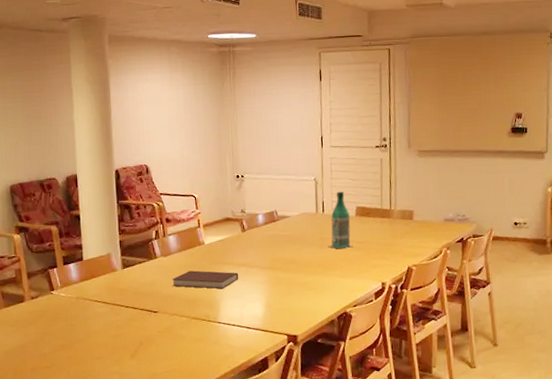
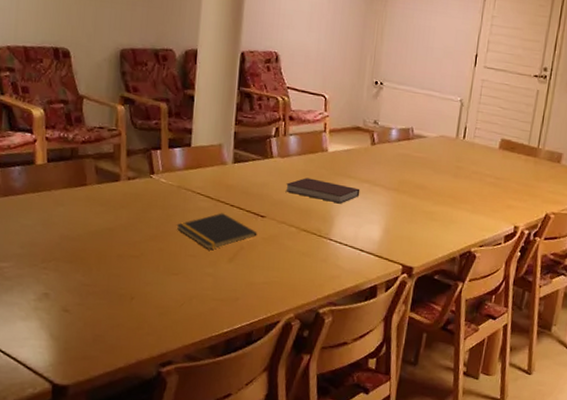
notepad: none [80,315,153,350] -> present [176,213,257,249]
bottle: present [327,191,353,249] -> none [462,118,493,183]

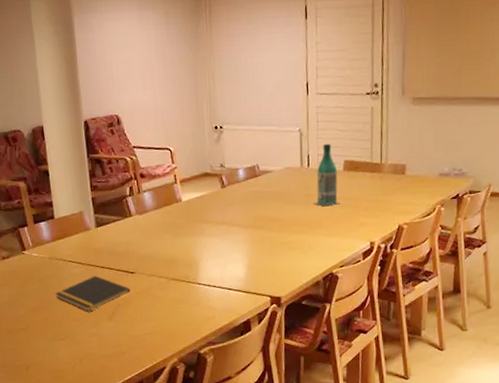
notebook: present [285,178,360,204] -> none [148,229,219,249]
bottle: none [462,118,493,183] -> present [313,143,341,206]

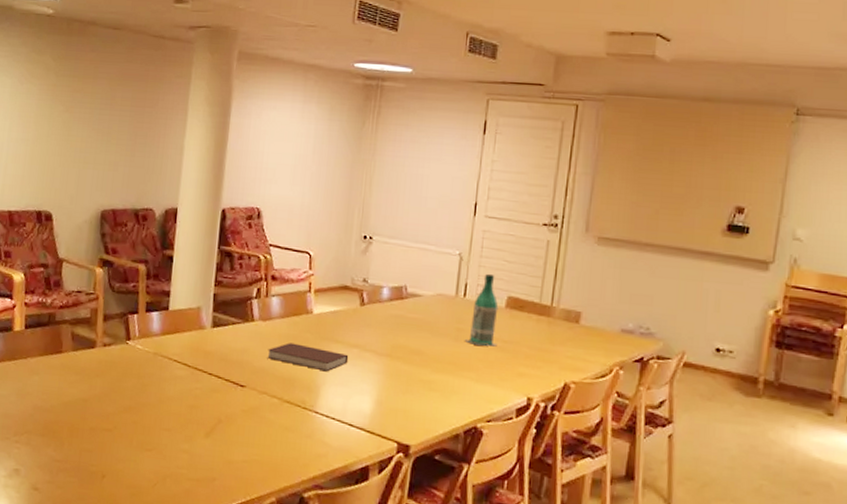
notepad: present [55,275,131,311] -> none [151,382,237,423]
notebook: none [148,229,219,249] -> present [267,343,349,372]

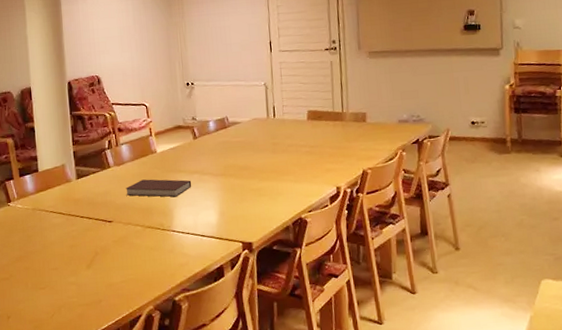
bottle: present [464,273,499,347] -> none [280,95,306,154]

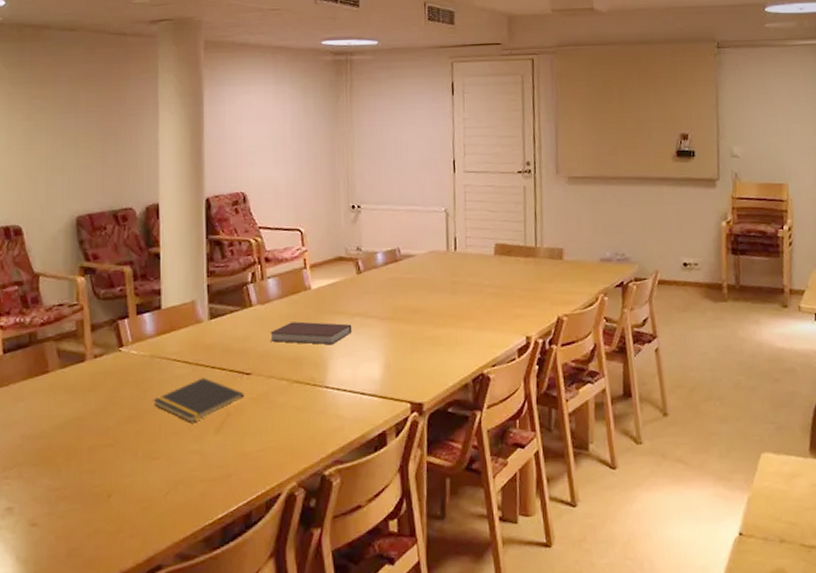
notepad: none [37,225,108,260] -> present [153,377,244,422]

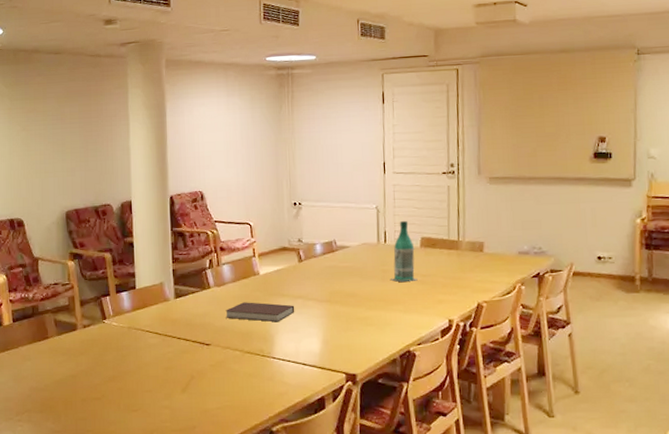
notepad: present [153,377,244,422] -> none [131,346,205,383]
bottle: none [460,224,492,295] -> present [390,220,418,282]

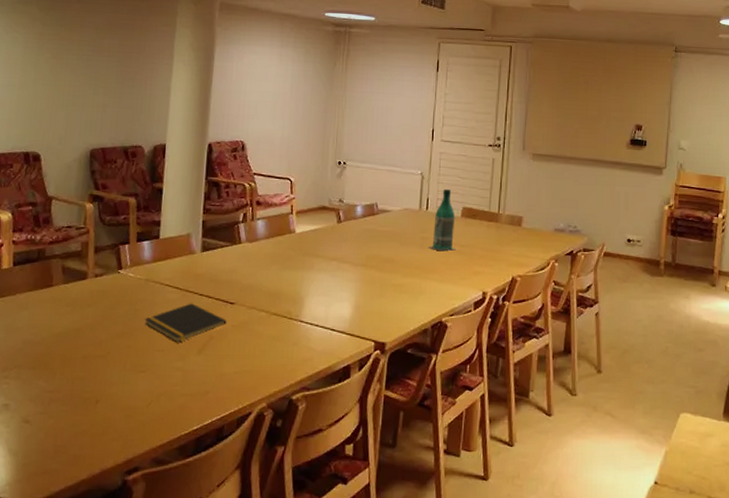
notepad: none [131,346,205,383] -> present [144,303,227,342]
notebook: present [225,302,295,323] -> none [254,260,329,284]

